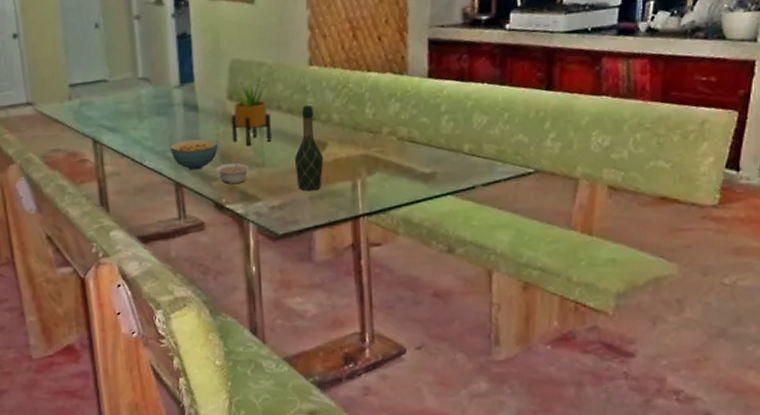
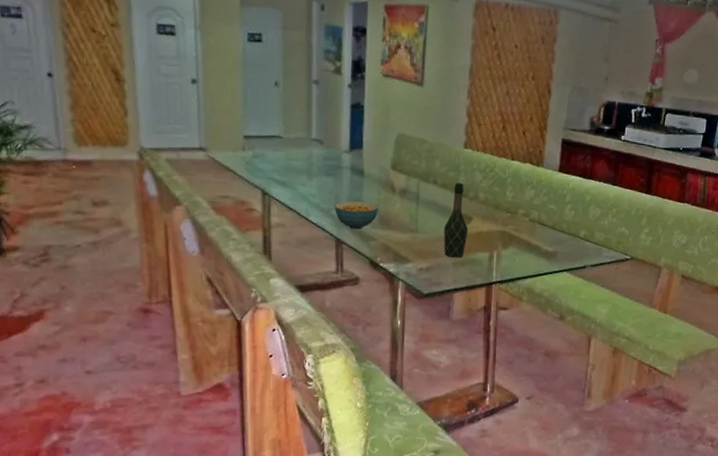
legume: present [216,158,250,184] -> none [375,223,405,245]
potted plant: present [232,76,271,145] -> none [392,152,427,212]

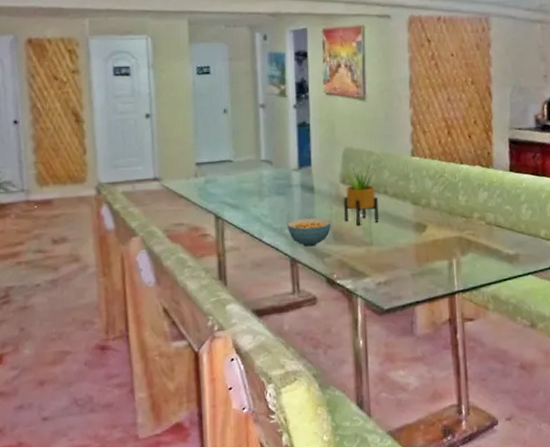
potted plant: none [392,152,427,212] -> present [344,164,379,225]
wine bottle: present [443,183,468,258] -> none [398,191,424,269]

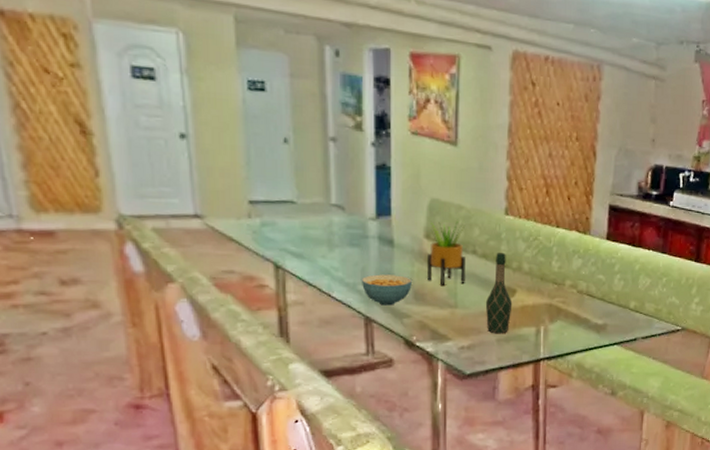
wine bottle: none [398,191,424,269] -> present [485,253,513,334]

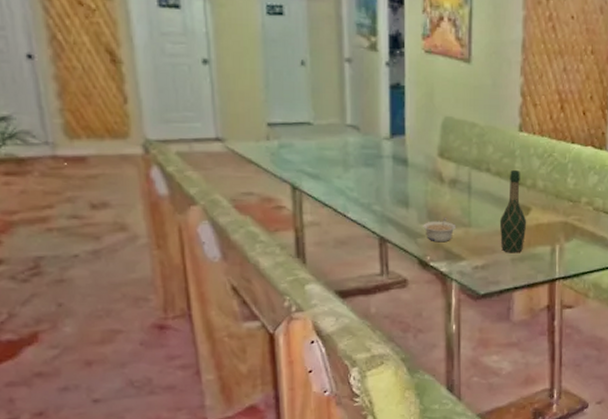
cereal bowl: present [361,274,412,306] -> none [375,194,425,225]
legume: none [409,298,443,322] -> present [423,217,457,241]
potted plant: present [427,219,465,285] -> none [441,137,479,204]

